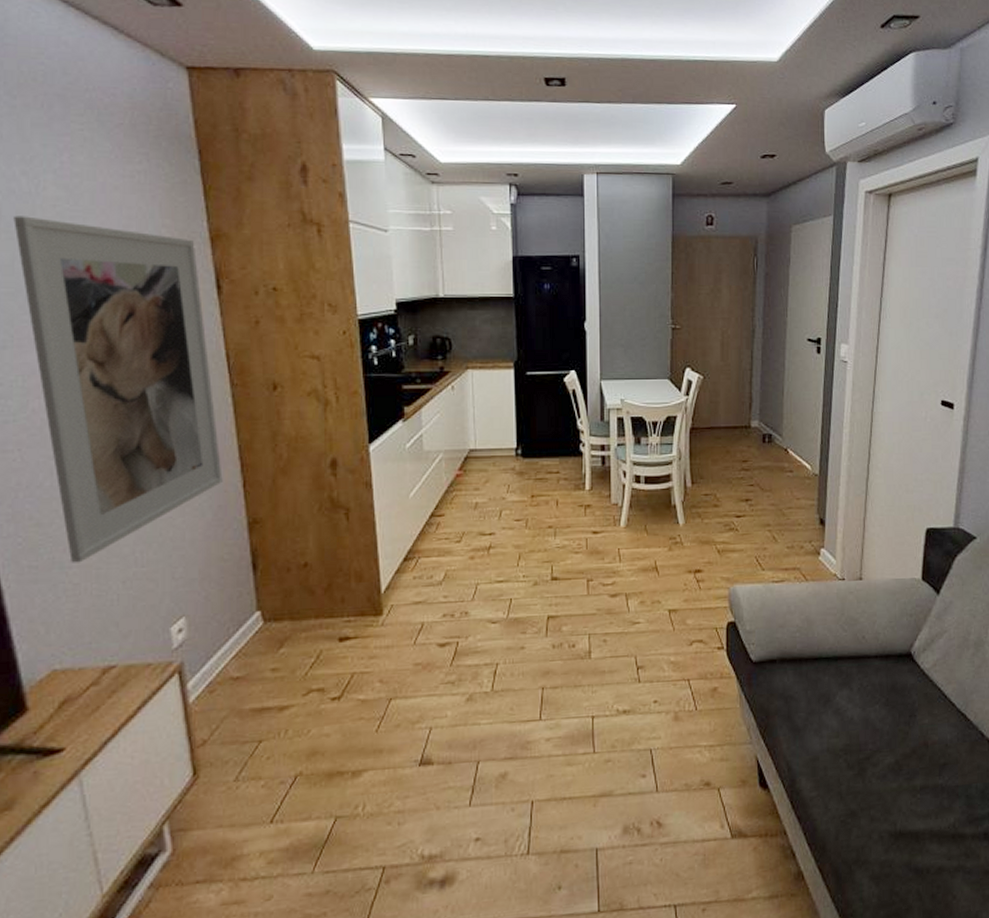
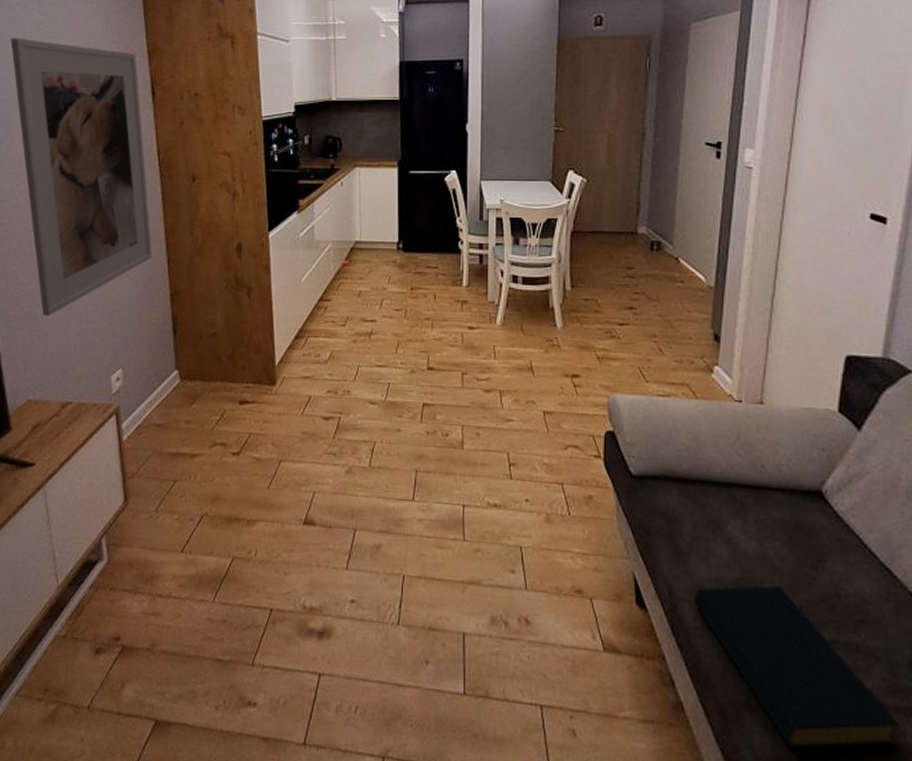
hardback book: none [809,744,975,893] -> present [693,585,899,749]

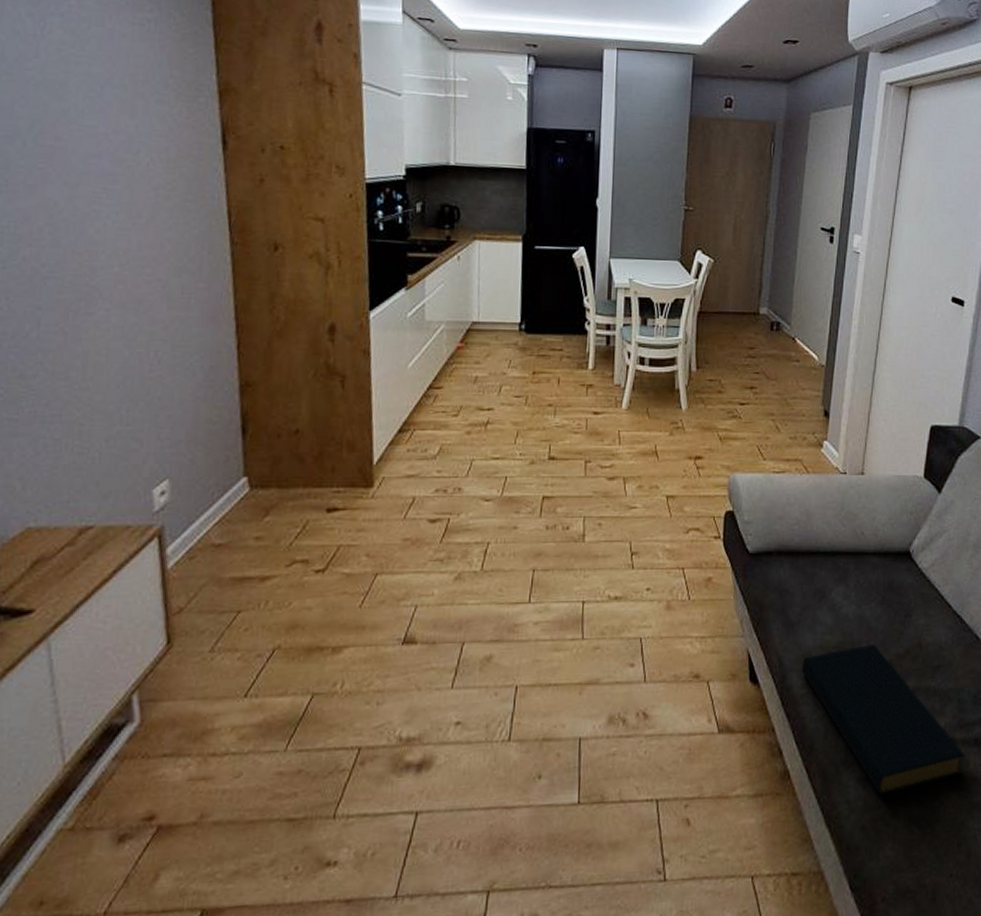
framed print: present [10,38,152,316] -> none [16,57,217,418]

